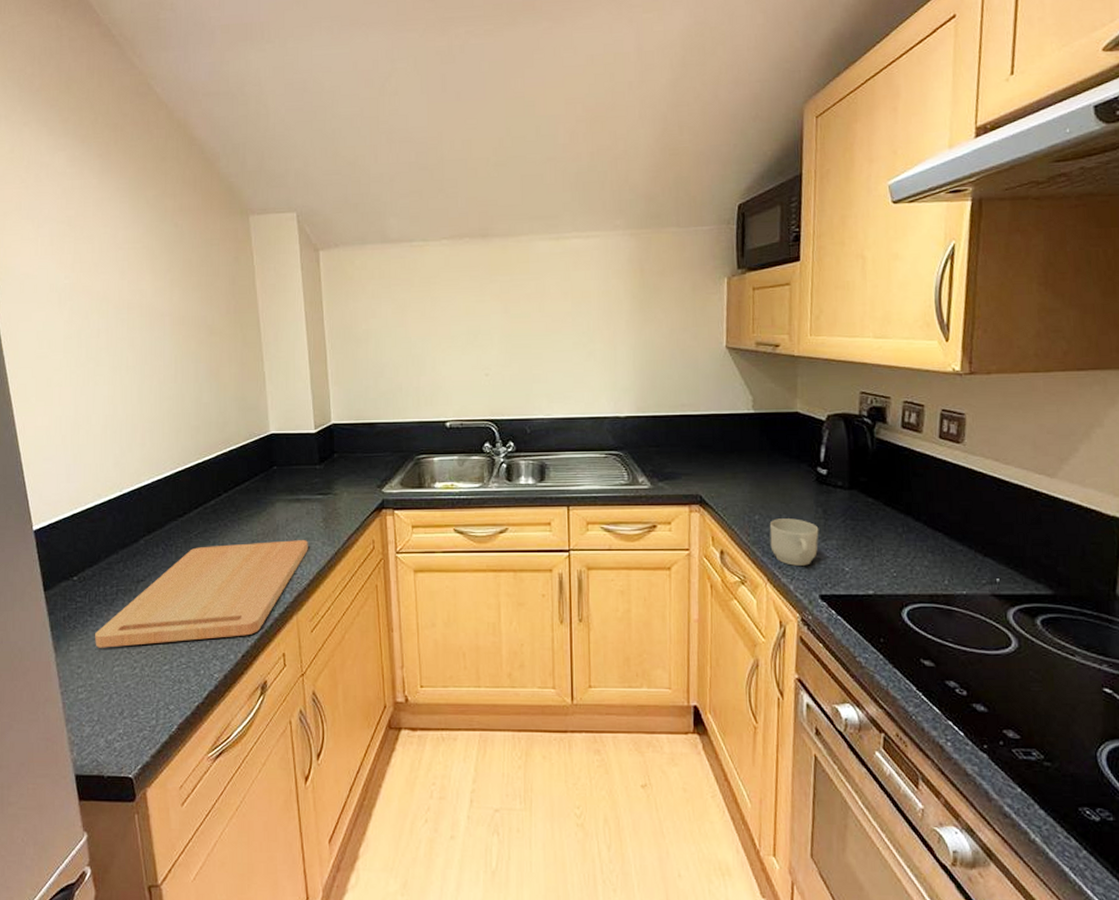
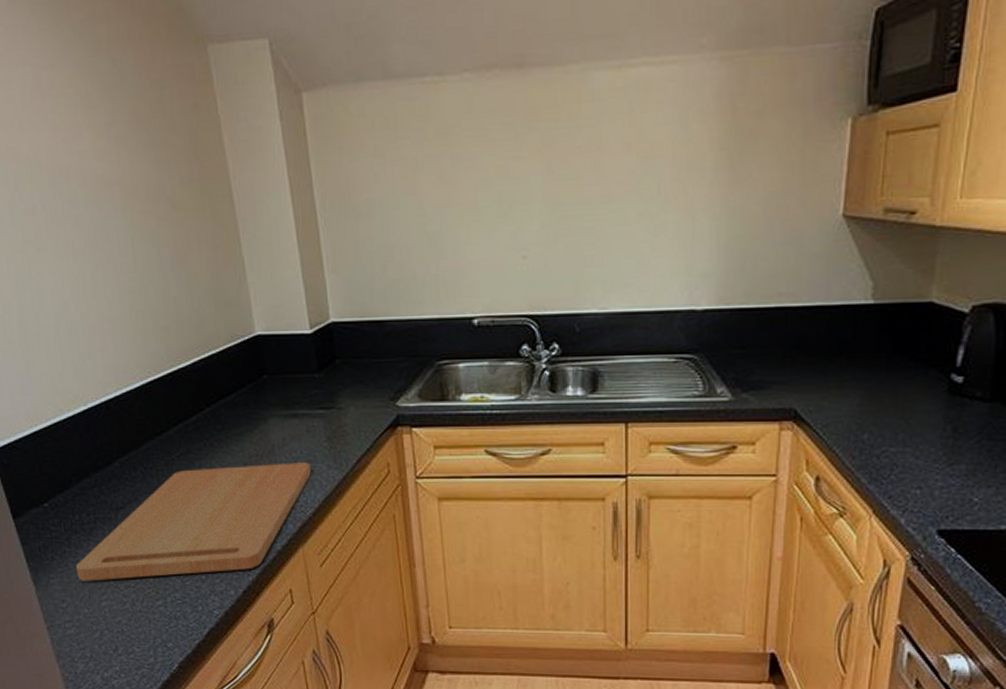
mug: present [769,518,819,566] -> none [880,438,945,495]

